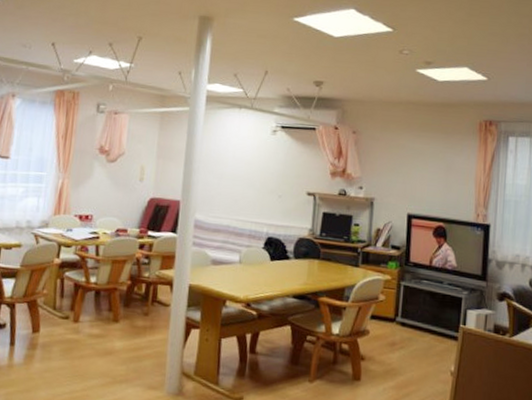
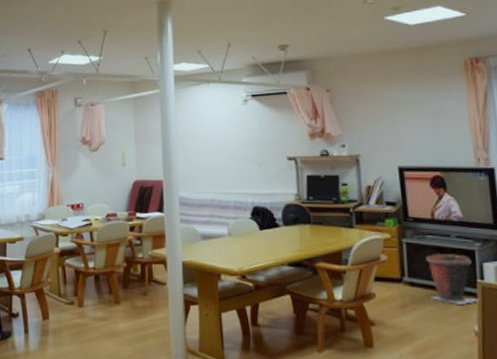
waste bin: none [418,297,459,347] -> present [426,252,480,306]

